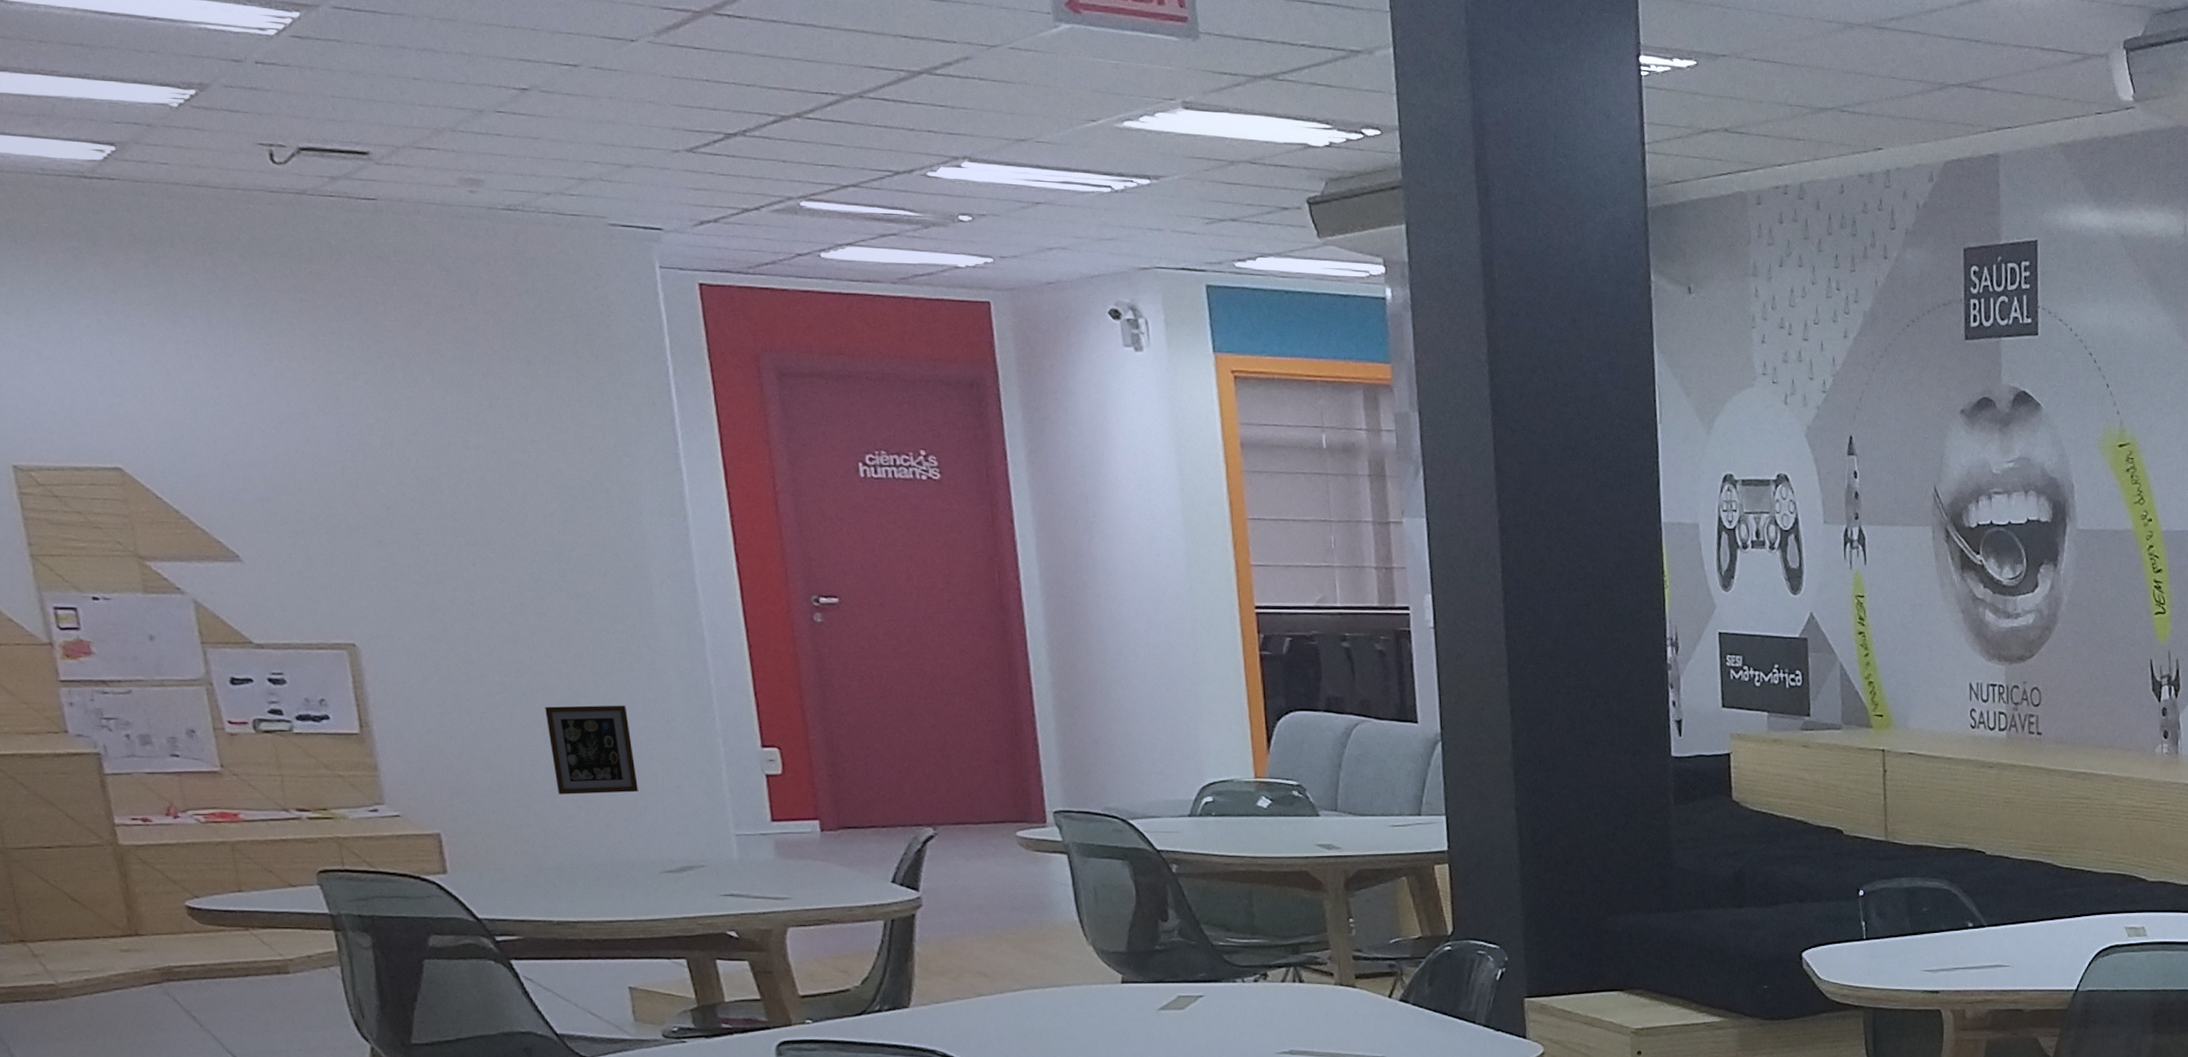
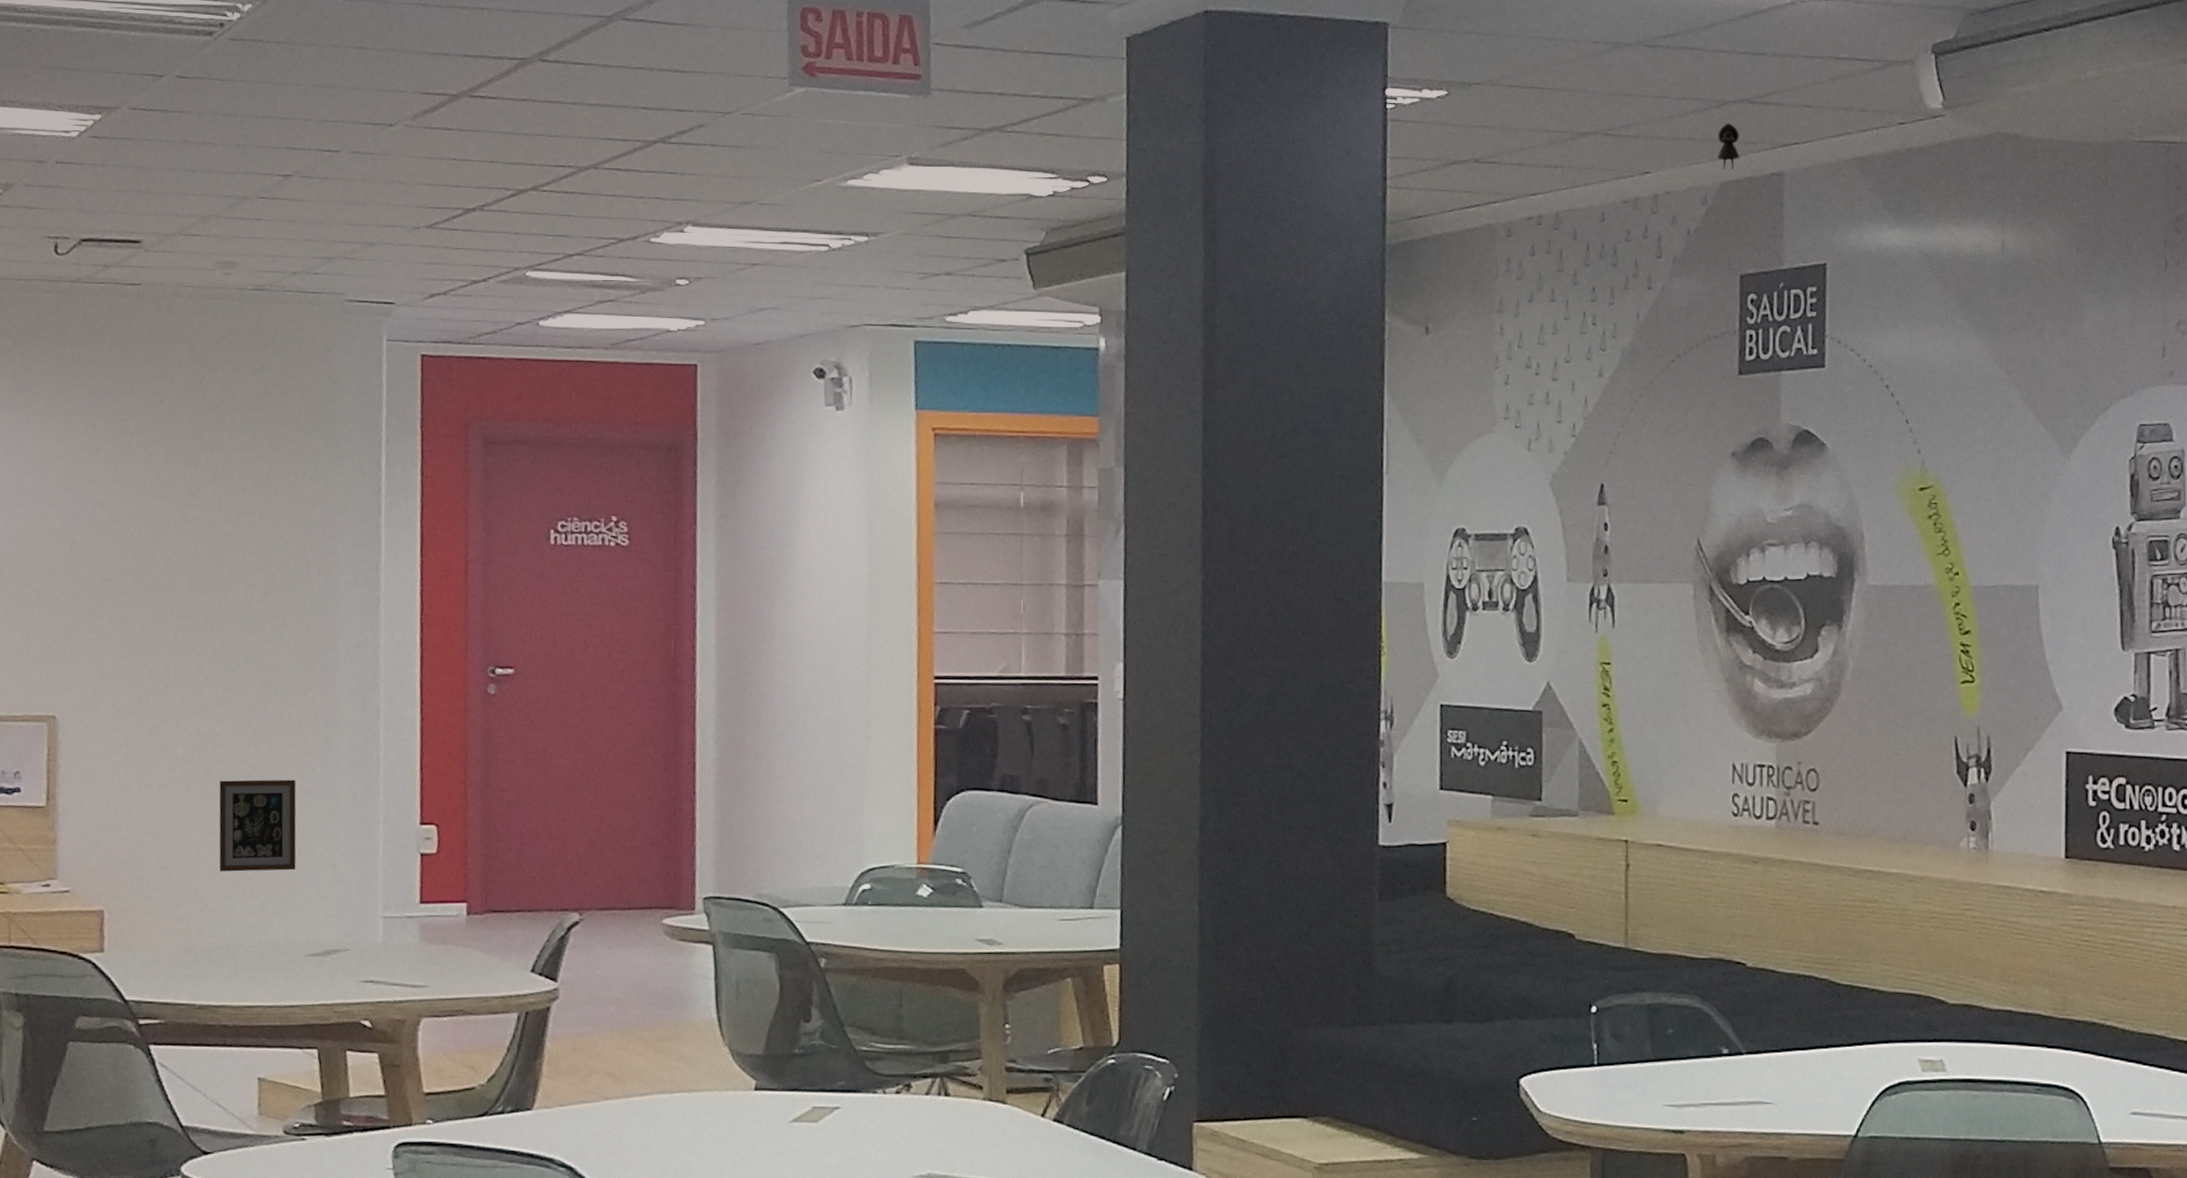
toy figurine: none [1940,105,1961,149] -> present [1717,123,1740,169]

